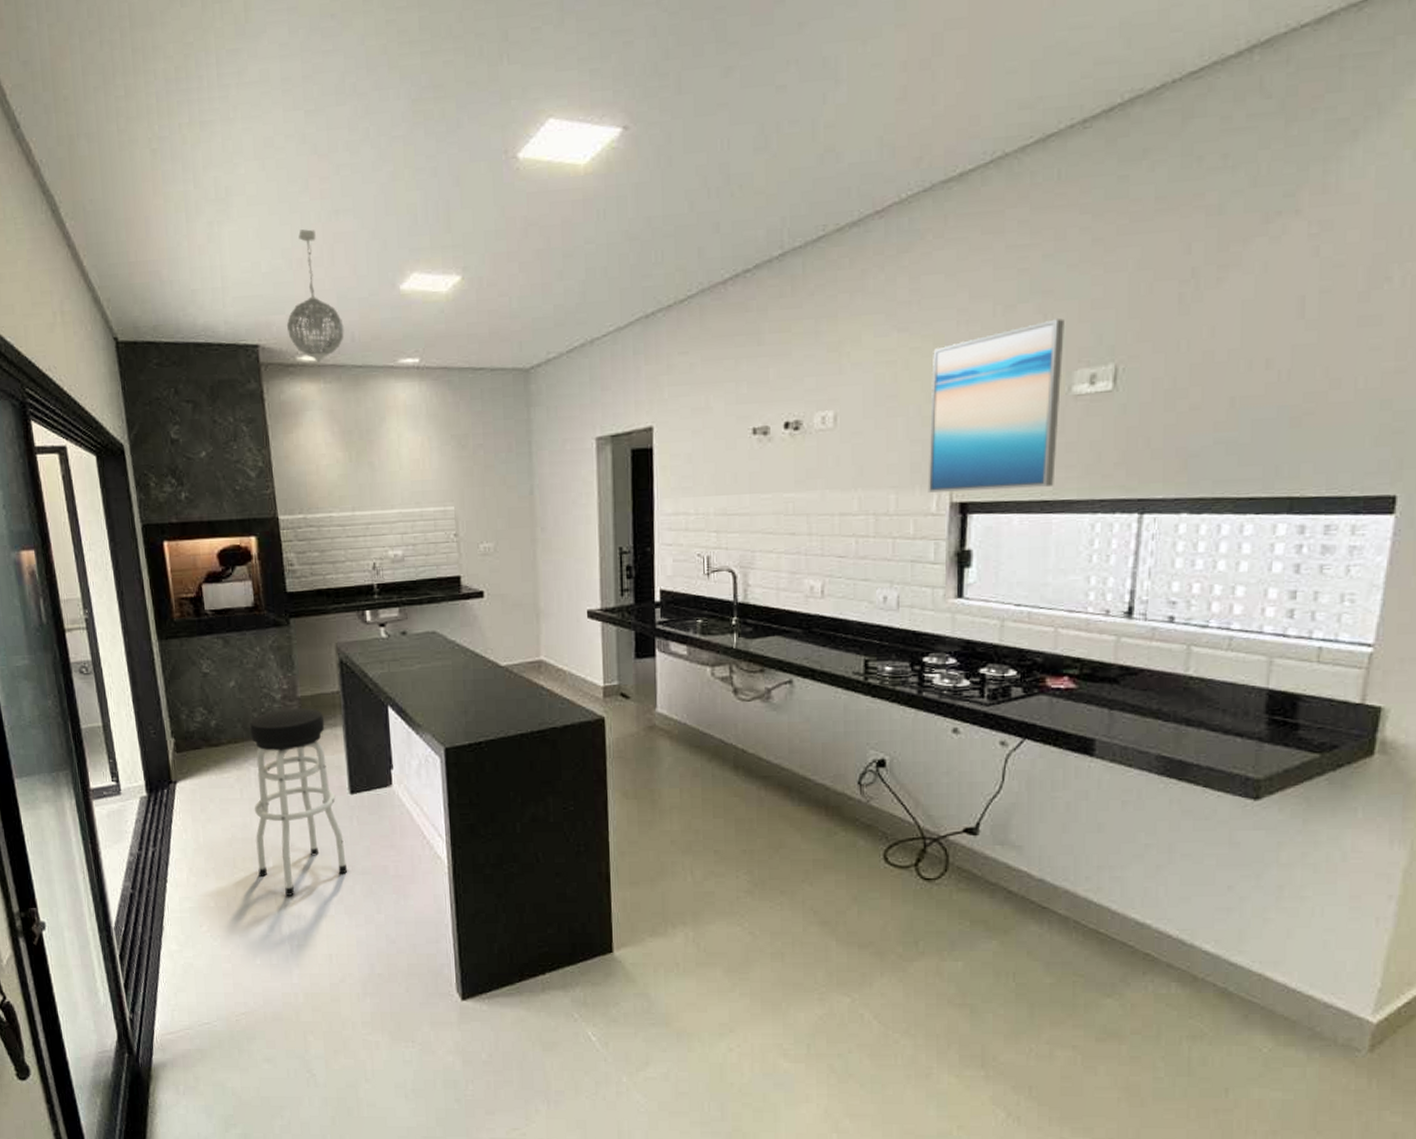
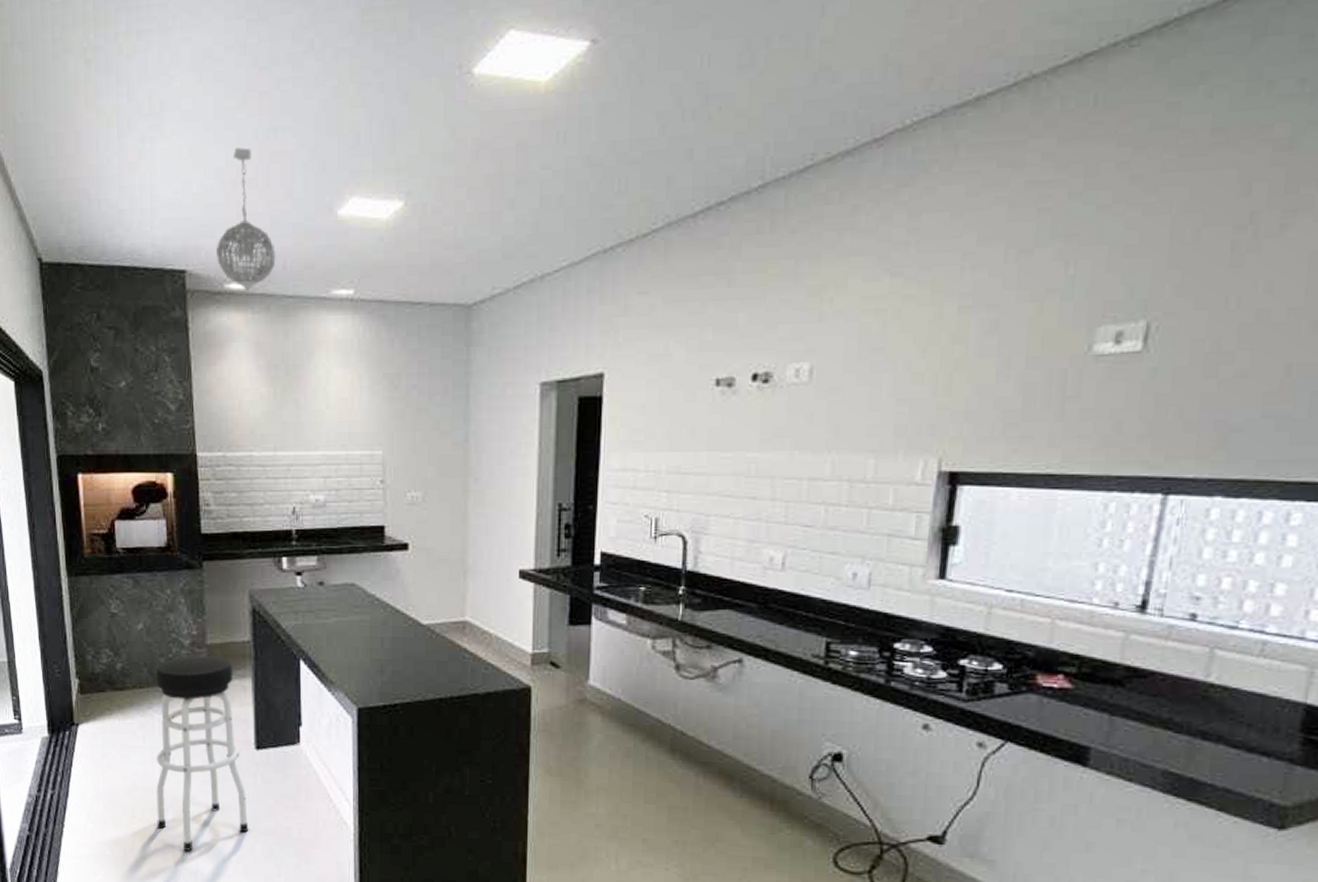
wall art: present [928,318,1064,493] -> none [913,267,1090,459]

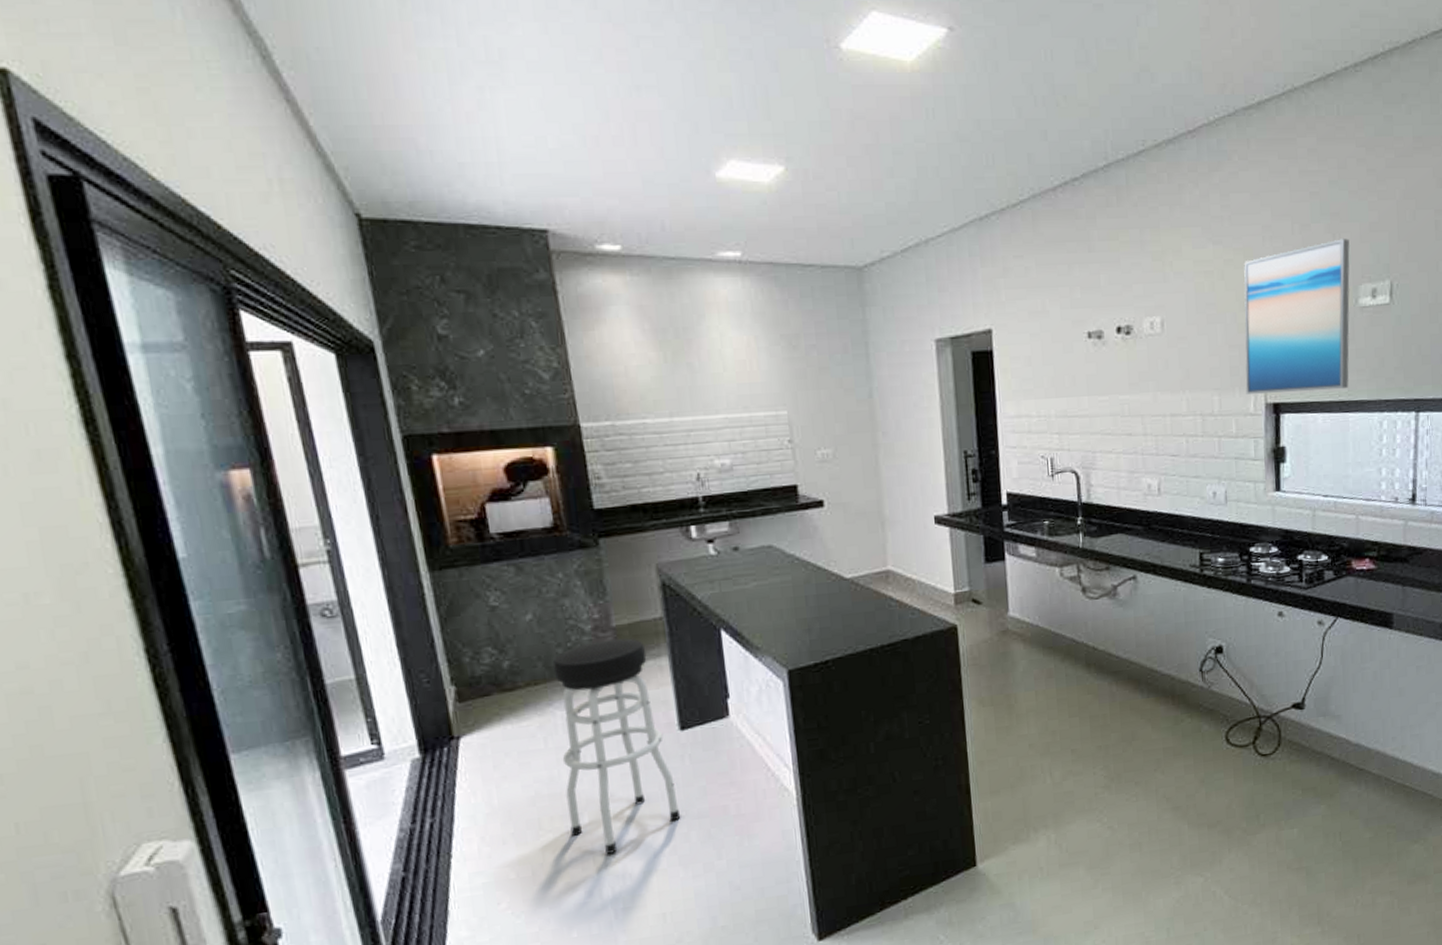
pendant light: present [215,147,276,294] -> none [581,104,653,256]
wall art: none [913,267,1090,459] -> present [1243,238,1350,394]

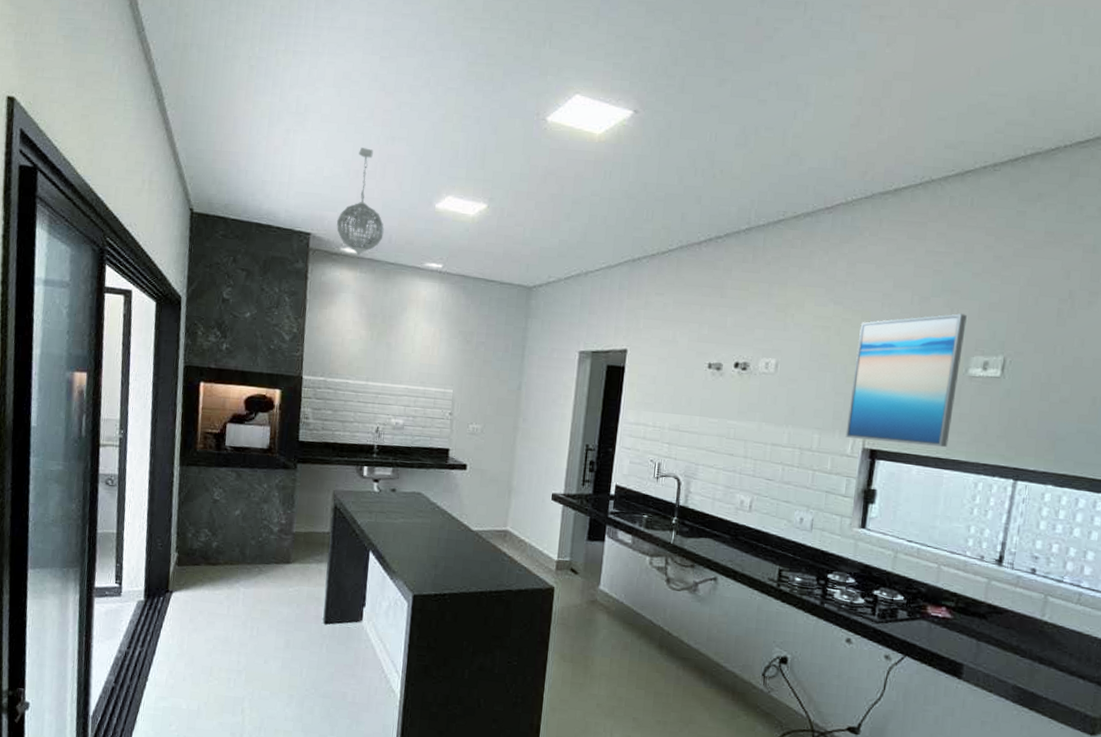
bar stool: present [552,638,681,854] -> none [230,541,313,708]
pendant light: none [581,104,653,256] -> present [336,147,384,258]

